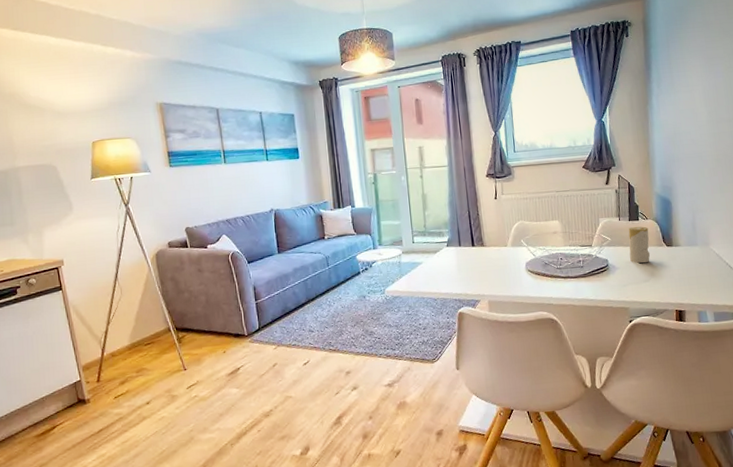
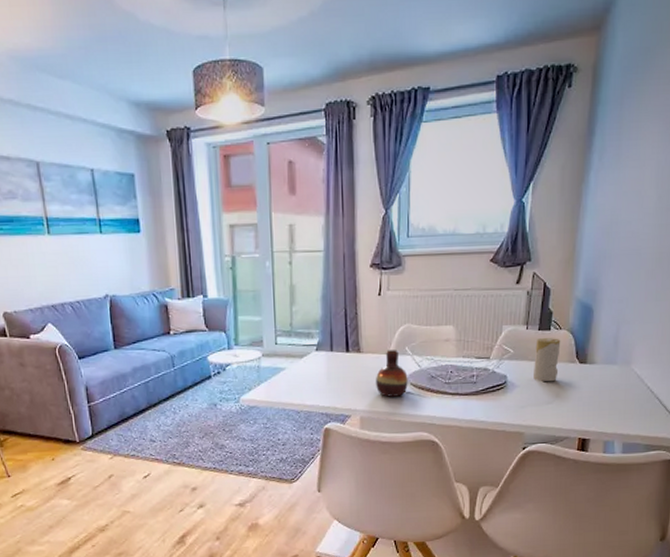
vase: none [498,242,526,283] -> present [375,350,408,397]

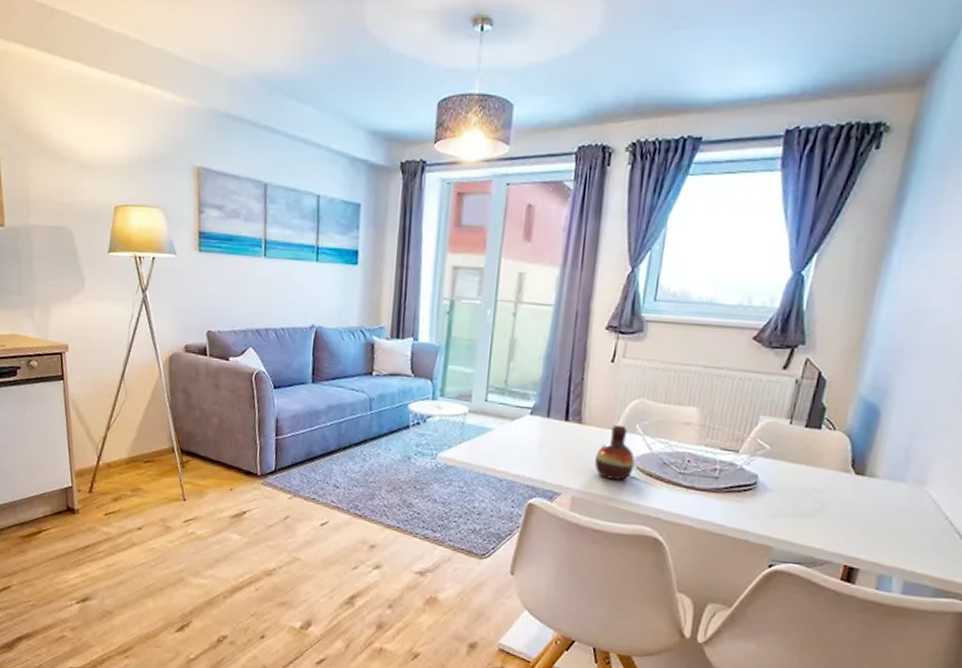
candle: present [532,338,561,382] -> none [791,437,833,492]

